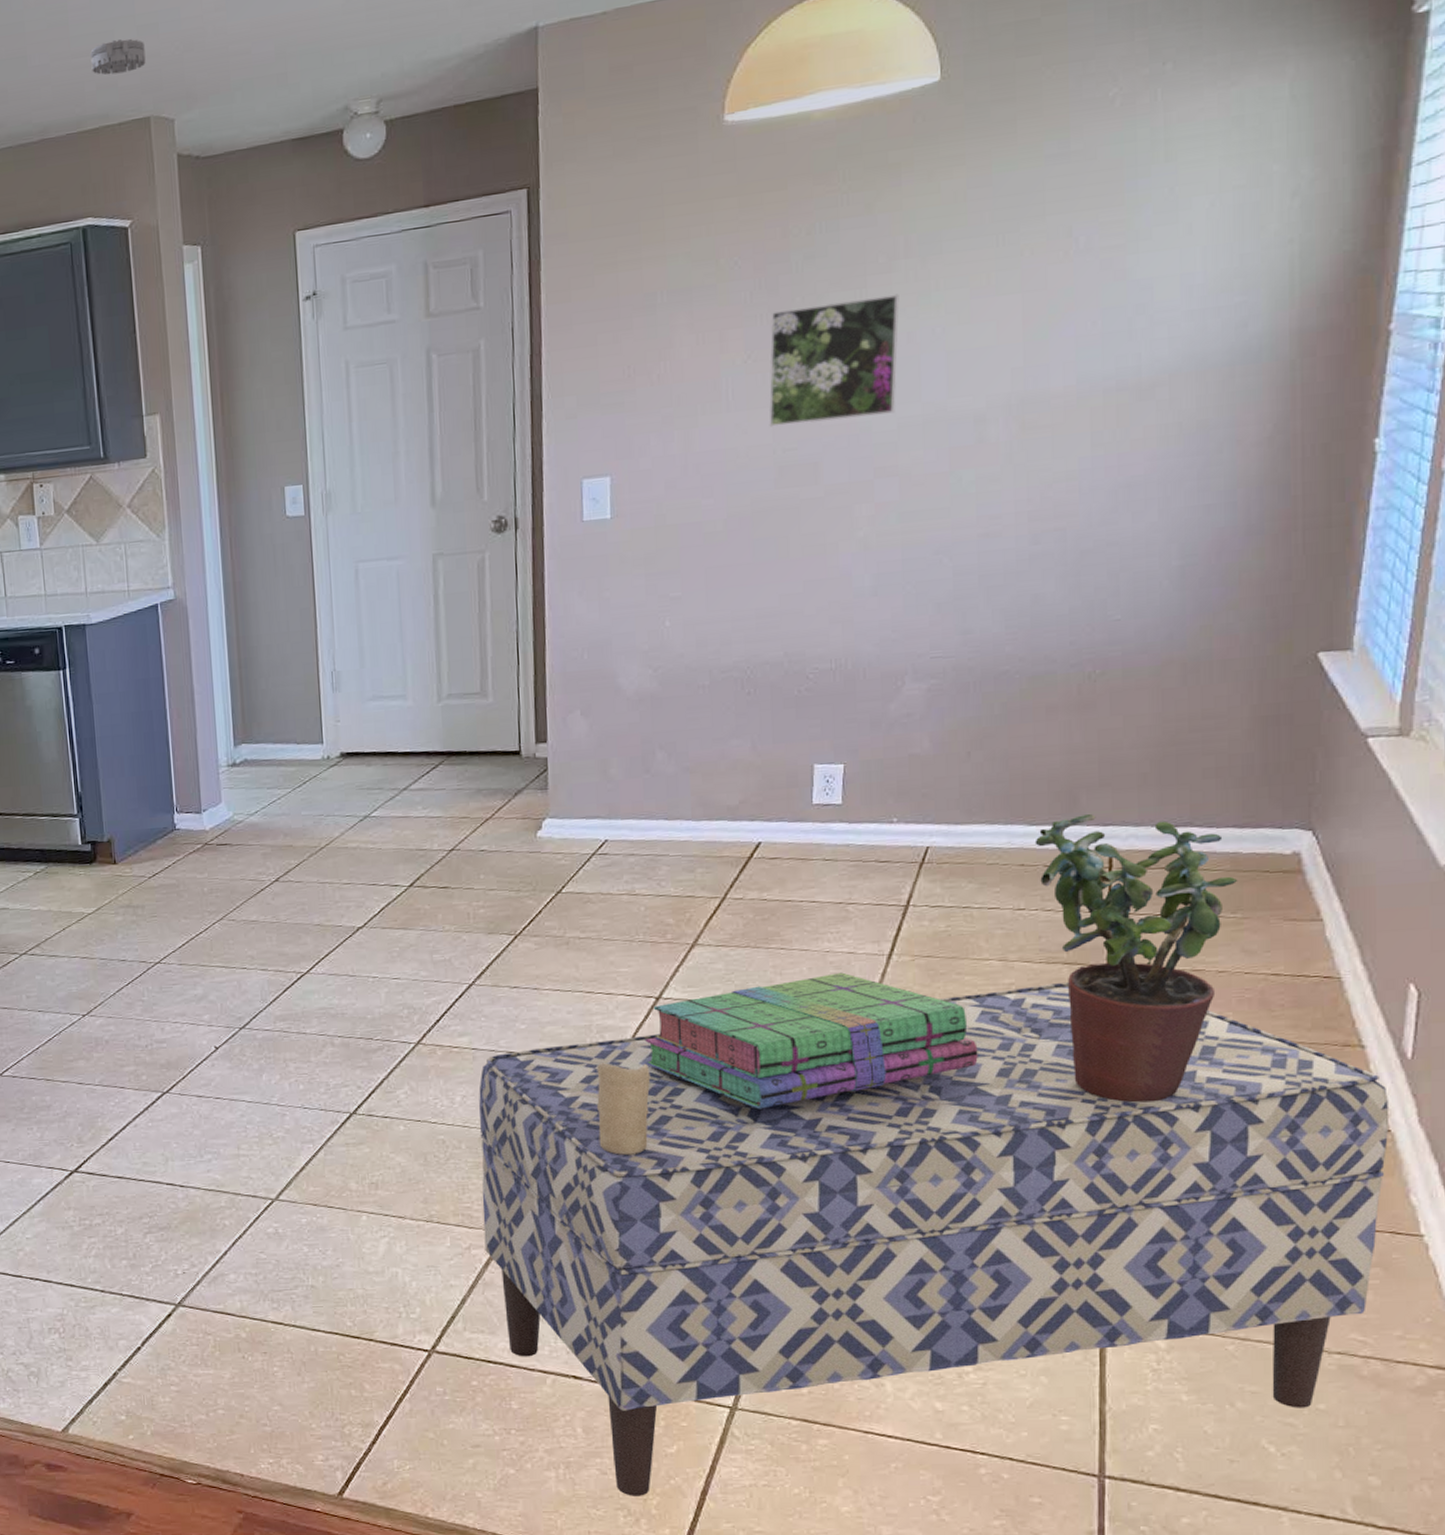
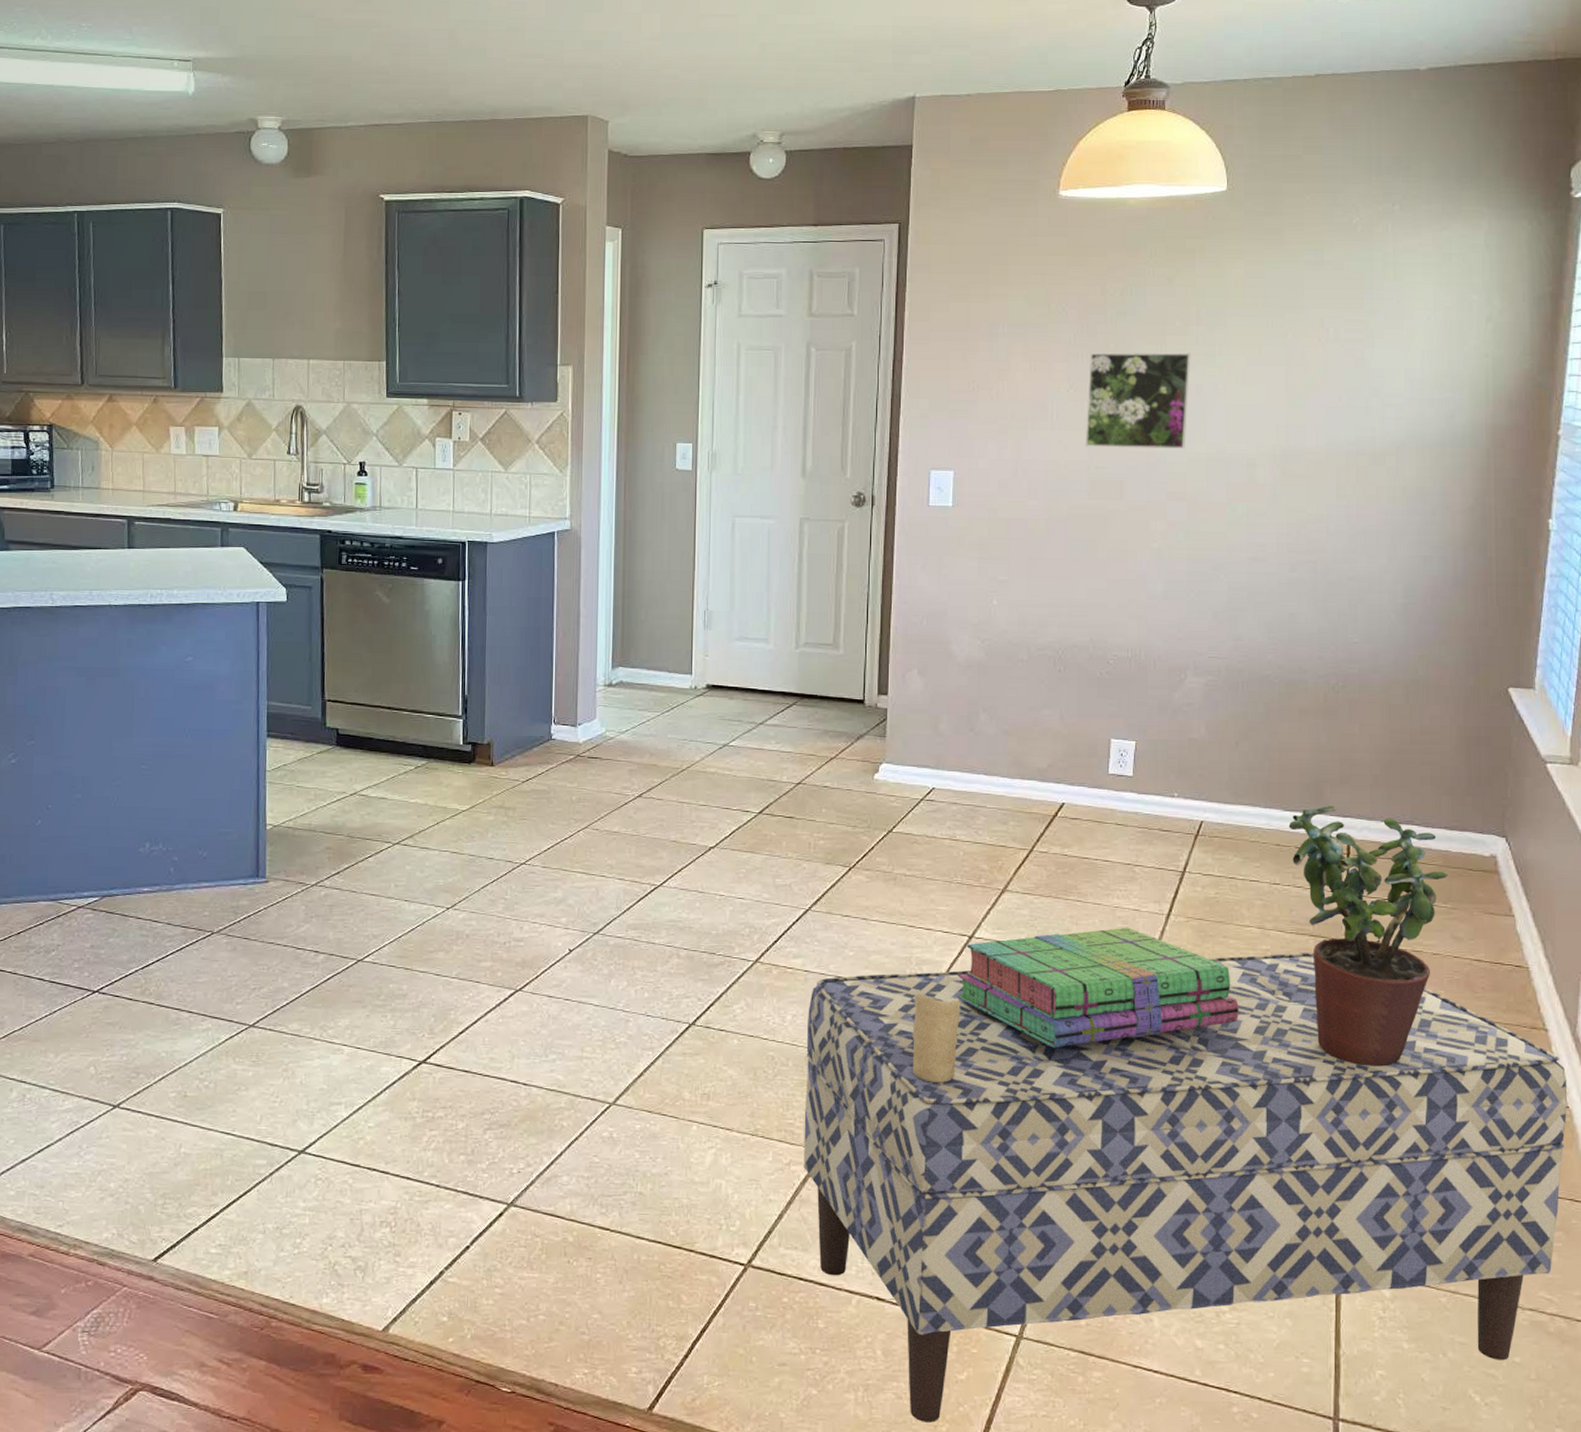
smoke detector: present [90,39,146,75] -> none [541,48,589,77]

